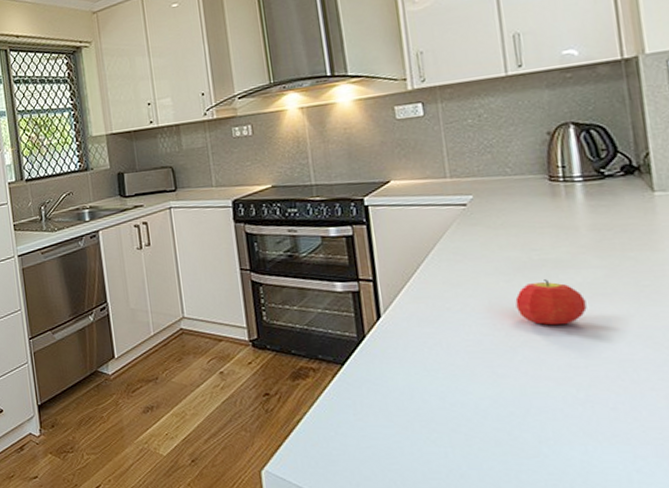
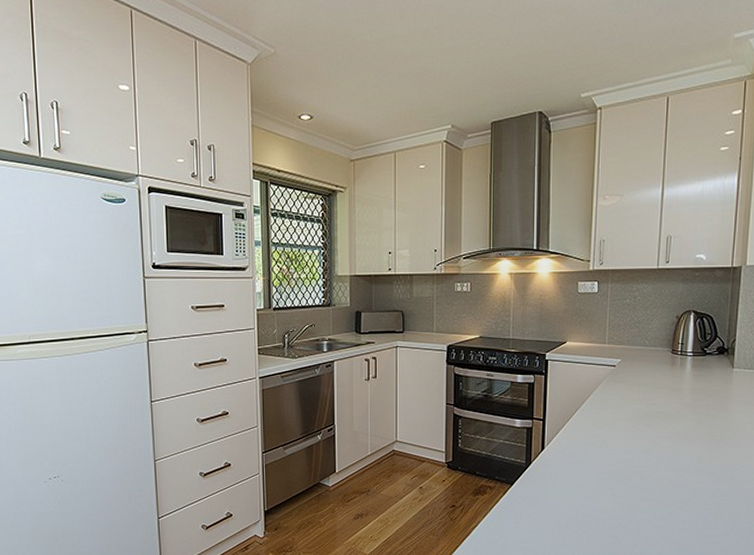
fruit: present [515,279,587,326] -> none [635,427,679,461]

